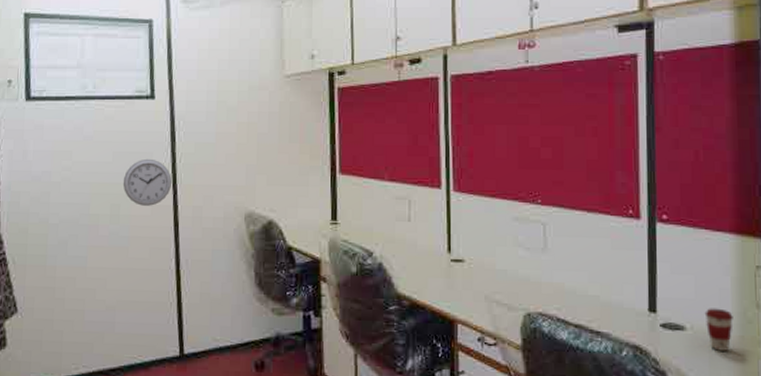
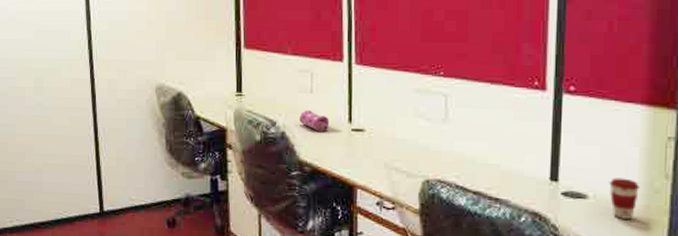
wall clock: present [122,158,171,206] -> none [44,36,88,79]
pencil case: none [396,240,428,262] -> present [299,110,330,132]

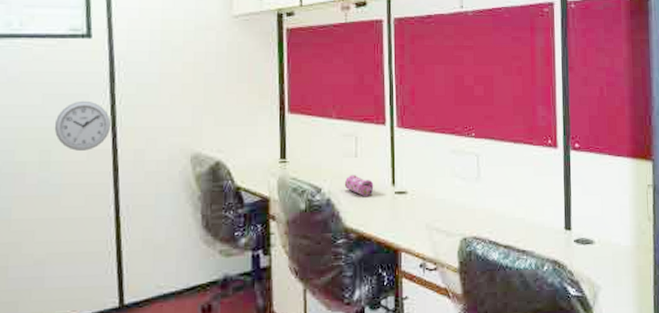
wall clock: none [44,36,88,79] -> present [54,100,110,151]
coffee cup: present [609,177,639,221] -> none [609,223,631,261]

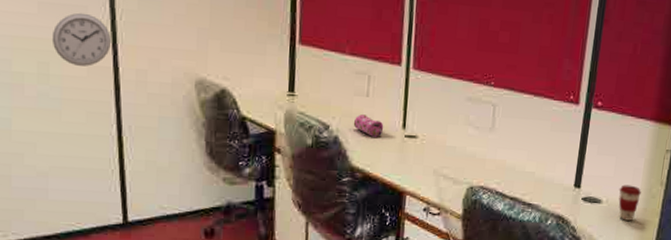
coffee cup: none [609,223,631,261] -> present [618,184,641,222]

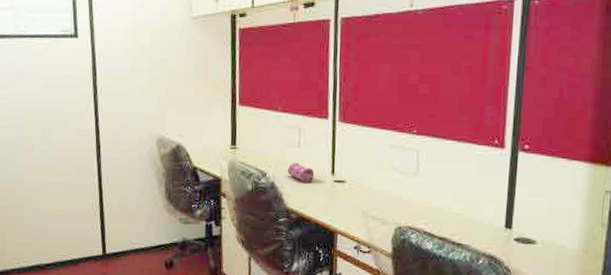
wall clock: present [51,12,111,67] -> none [52,90,94,131]
coffee cup: present [618,184,641,222] -> none [554,226,580,263]

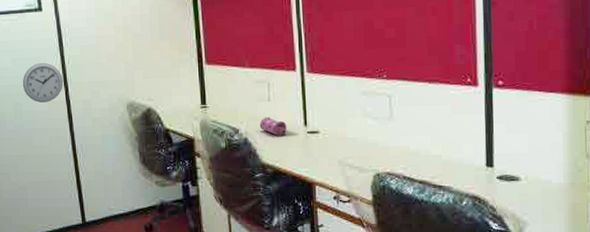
wall clock: none [52,90,94,131] -> present [22,62,63,103]

